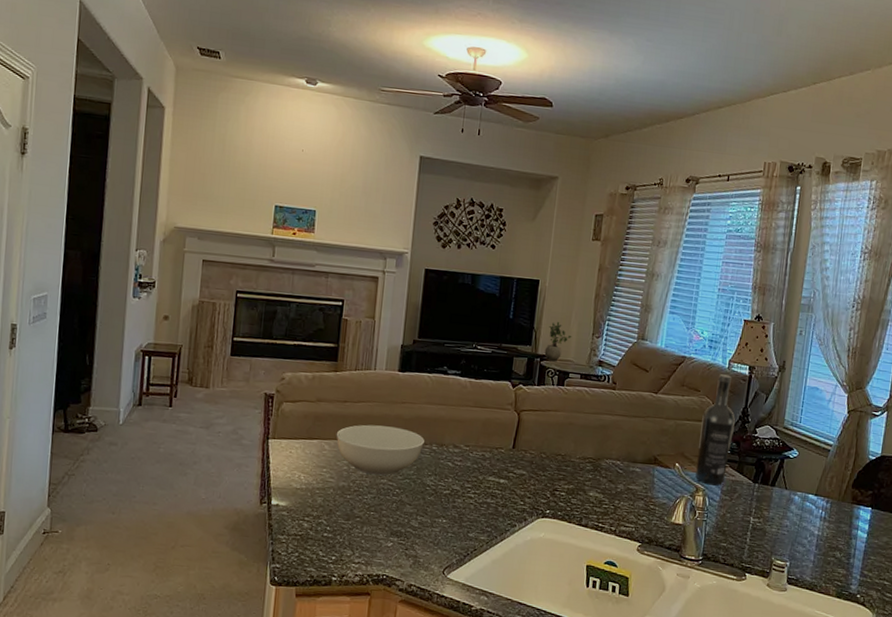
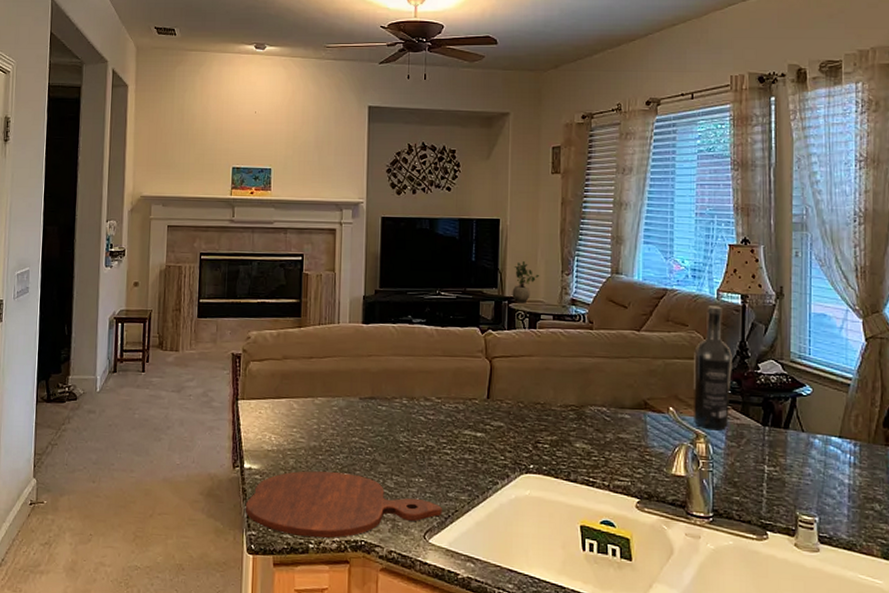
cutting board: none [270,509,462,572] -> present [245,471,442,538]
bowl: present [336,424,424,476] -> none [304,380,394,434]

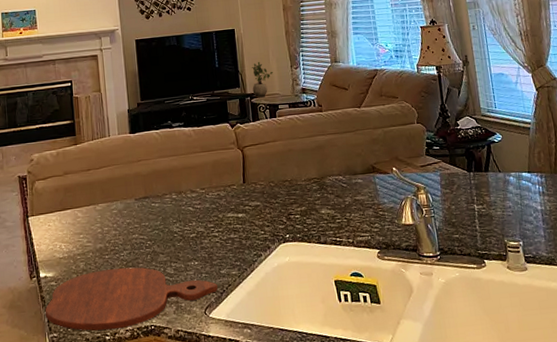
wine bottle: present [694,306,732,431] -> none [406,78,441,182]

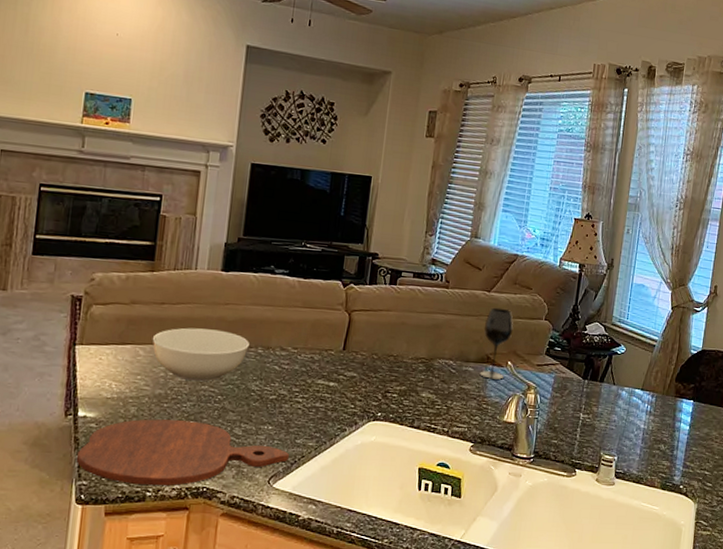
bowl: none [86,184,164,233] -> present [152,327,249,382]
potted plant: present [251,62,274,98] -> none [376,220,405,261]
wine glass: none [362,120,392,187] -> present [479,307,513,380]

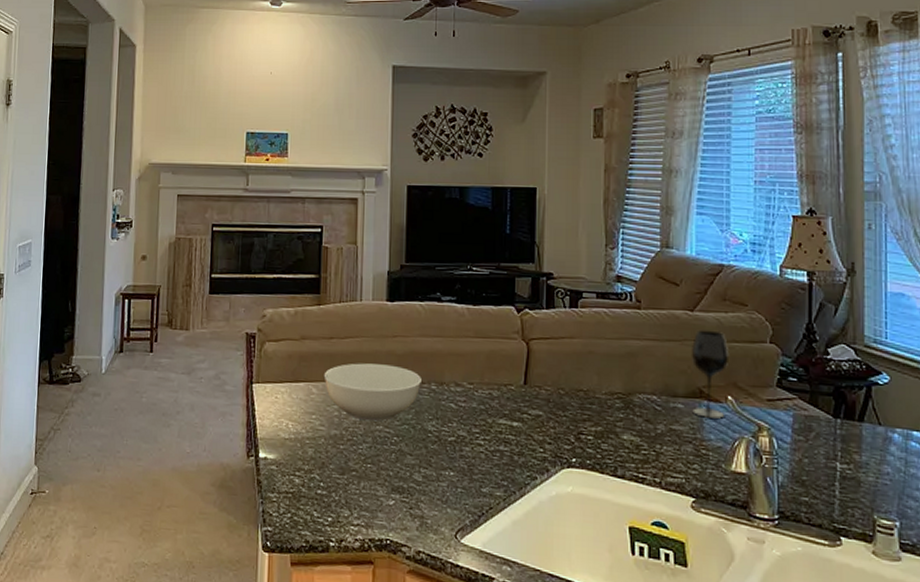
cutting board: present [76,419,289,486] -> none [260,461,475,536]

